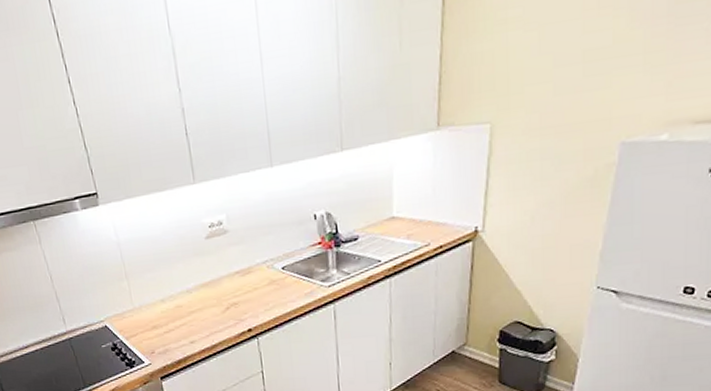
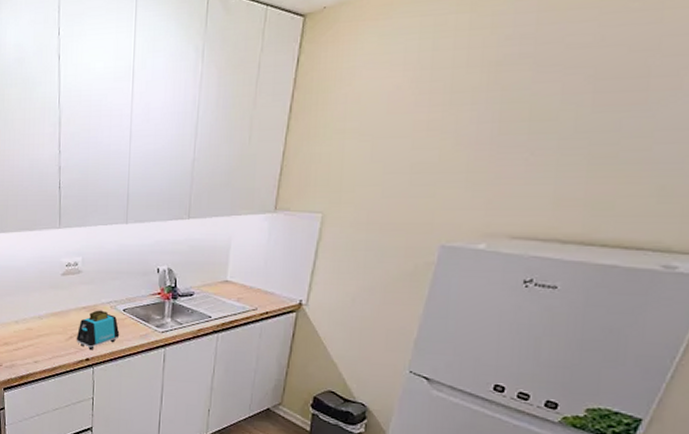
toaster: none [233,272,282,320] -> present [76,310,120,351]

